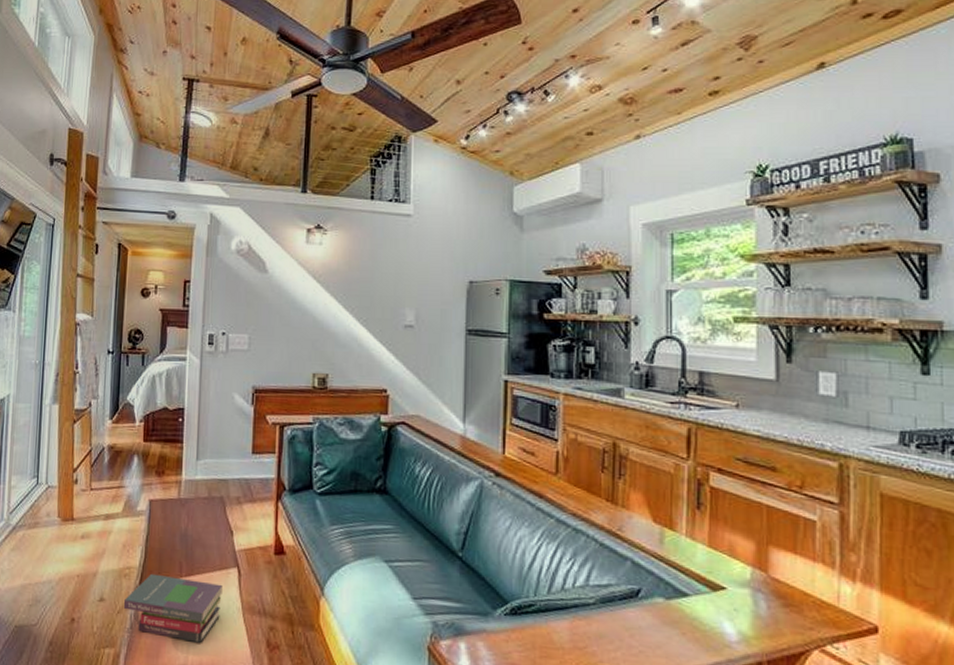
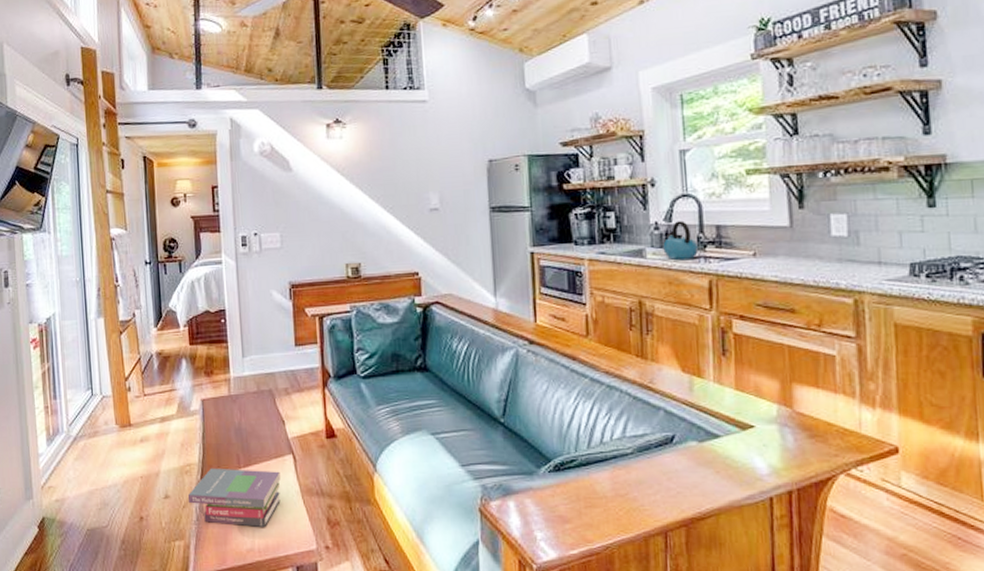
kettle: none [642,363,679,405] -> present [663,220,698,260]

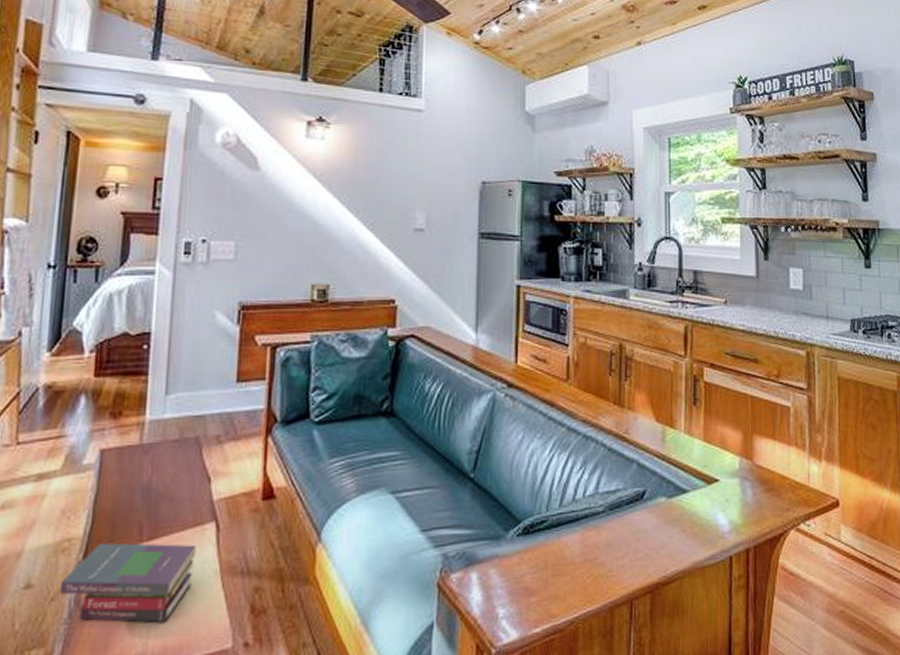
kettle: present [663,220,698,260] -> none [645,263,677,304]

